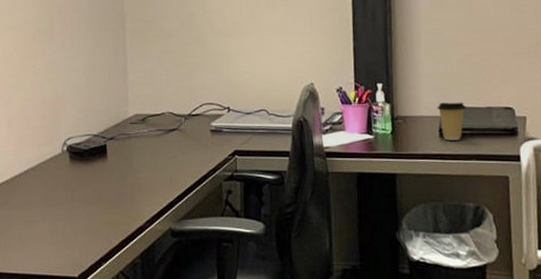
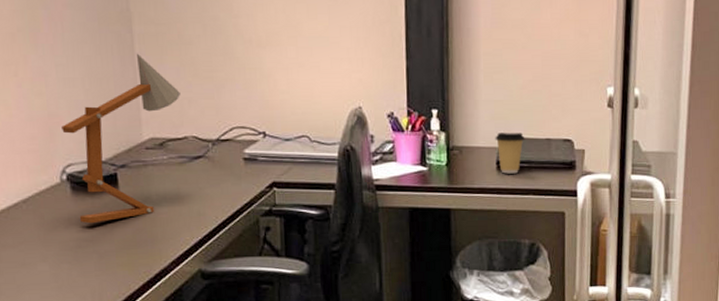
desk lamp: none [66,45,160,188] -> present [61,53,180,224]

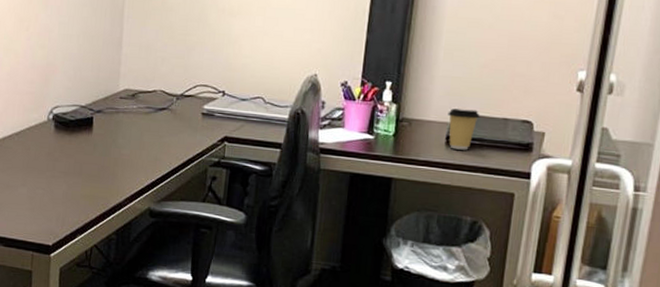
desk lamp: present [61,53,180,224] -> none [55,16,156,158]

